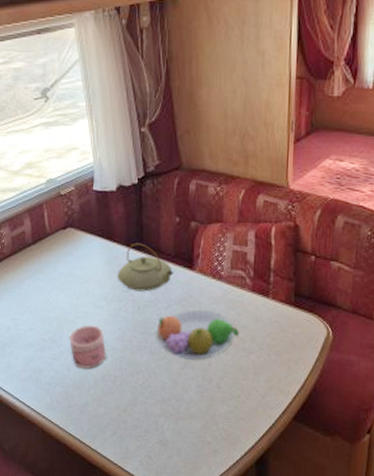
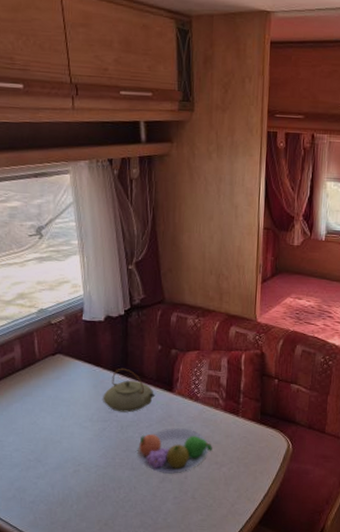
mug: present [68,325,106,370] -> none [53,444,90,487]

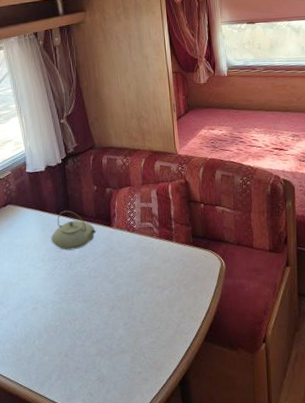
fruit bowl: present [137,428,212,474] -> none [87,258,153,302]

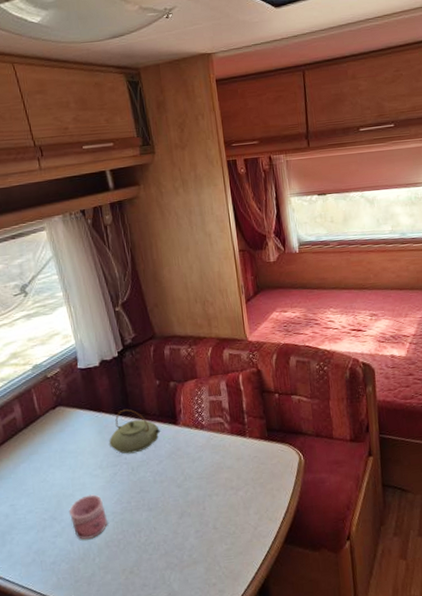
mug: none [13,284,47,324] -> present [68,494,107,540]

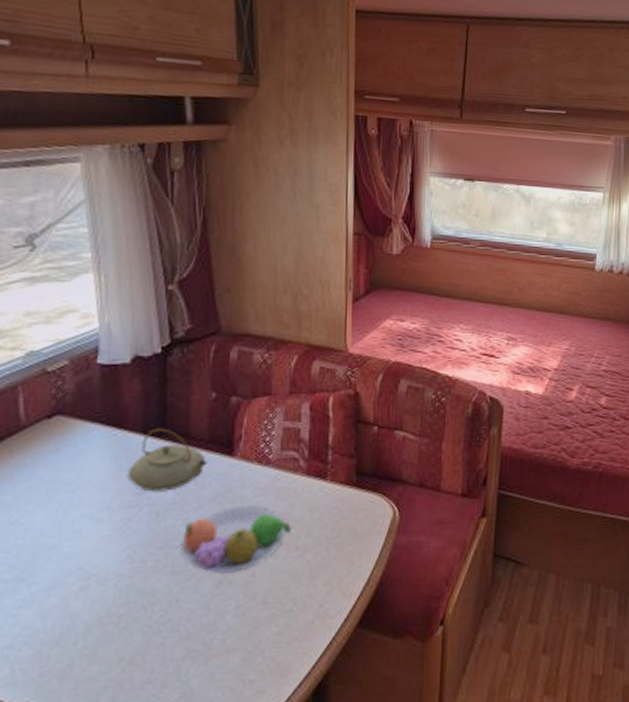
mug: present [68,494,107,540] -> none [46,547,106,614]
fruit bowl: none [152,458,226,509] -> present [181,505,291,574]

